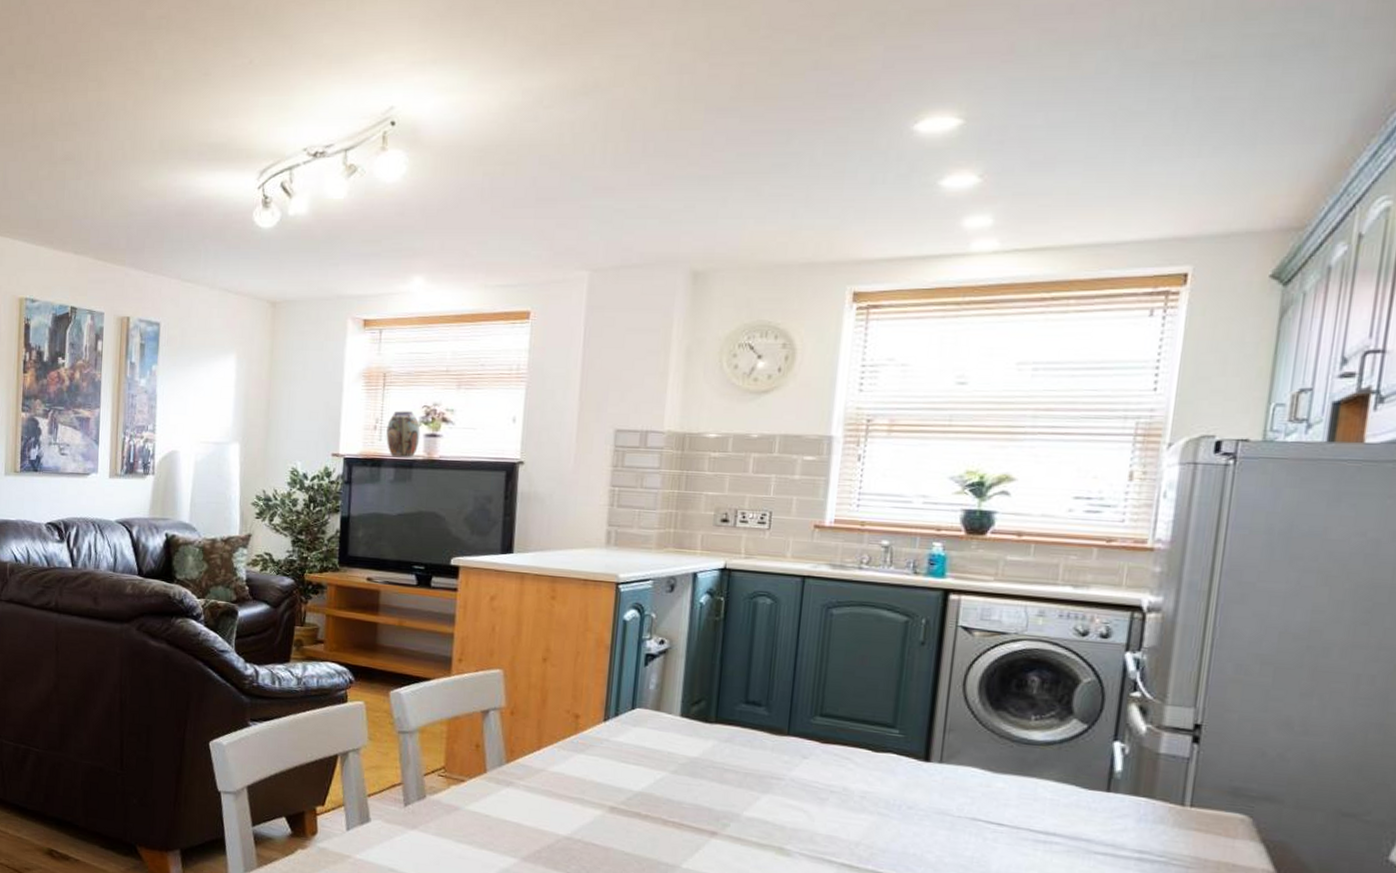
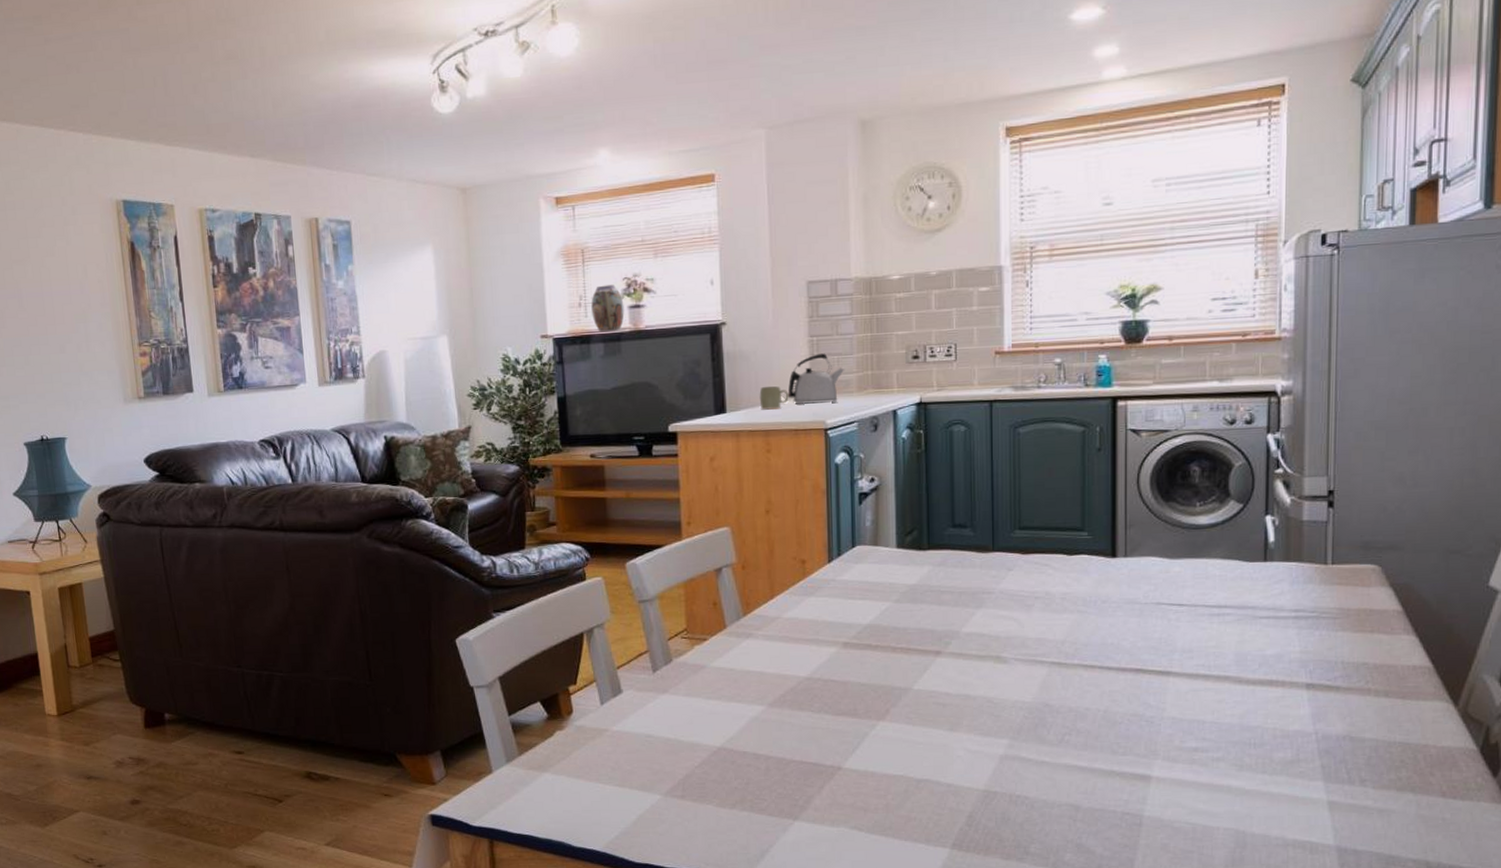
mug: none [549,531,582,556] -> present [759,386,789,410]
kettle: none [580,504,646,558] -> present [787,353,845,404]

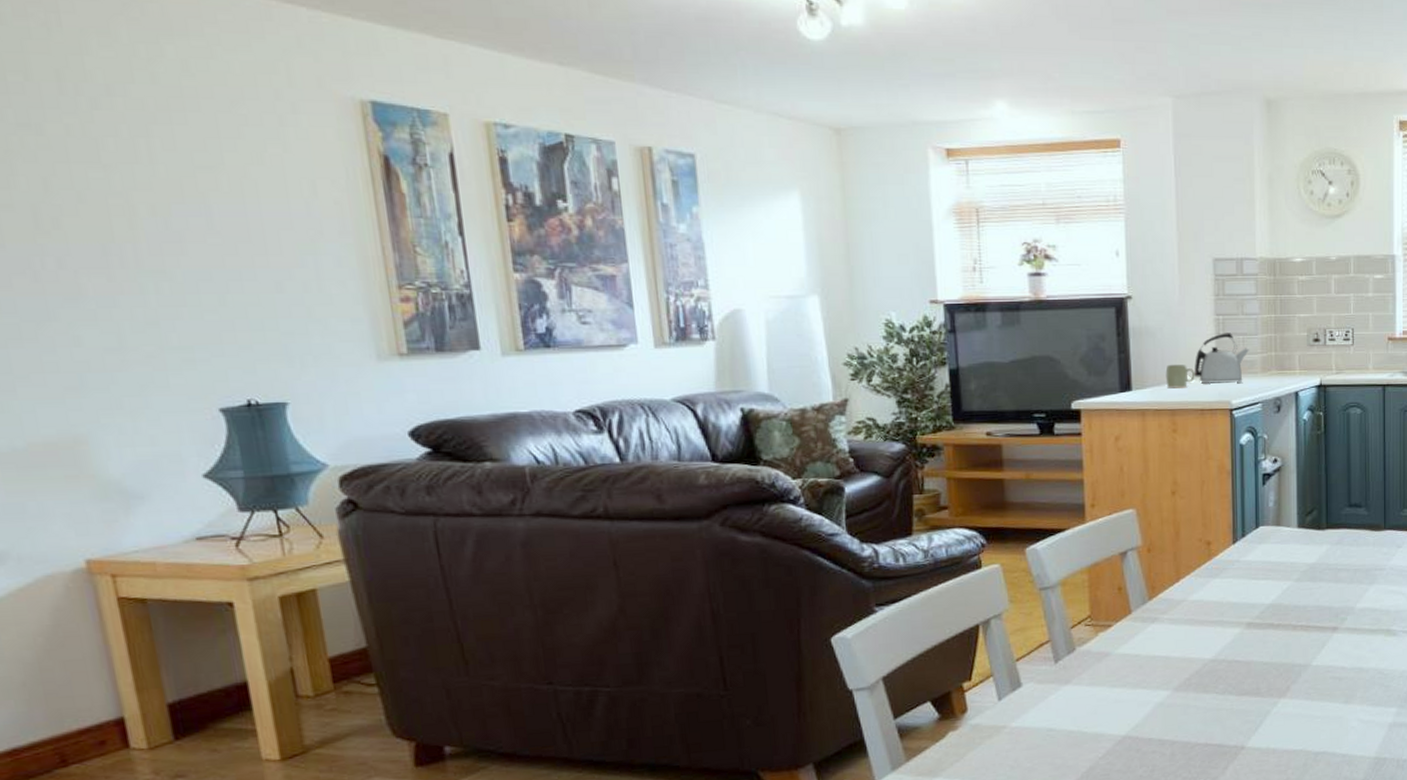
vase: present [591,284,625,332] -> none [987,249,1024,300]

